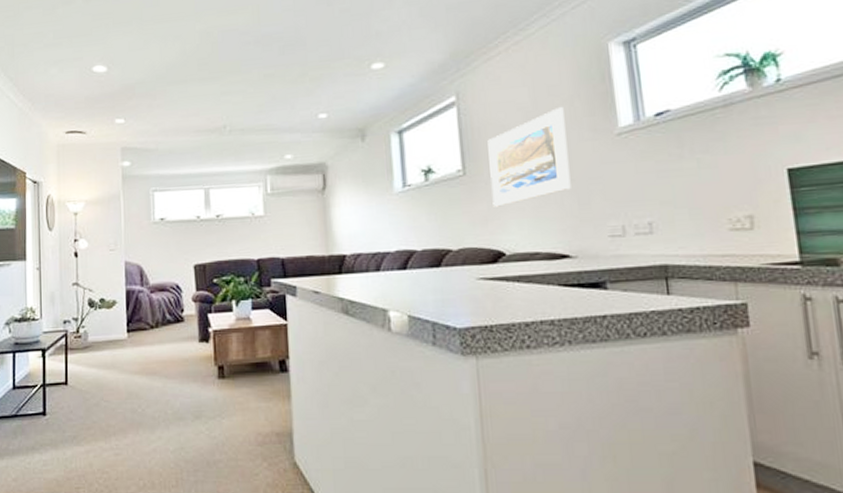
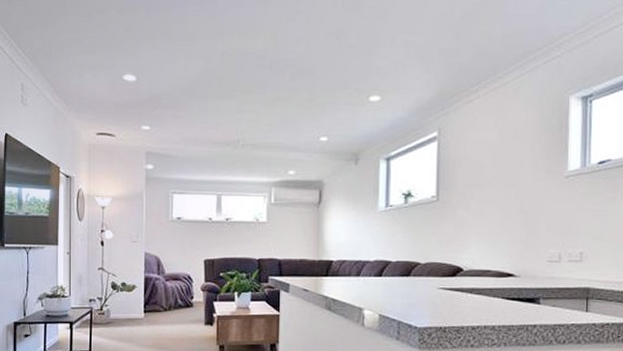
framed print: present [487,106,571,207] -> none [458,148,525,230]

